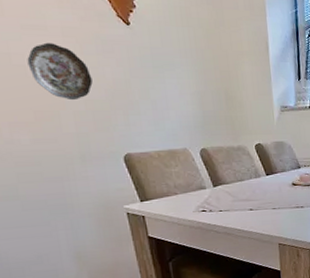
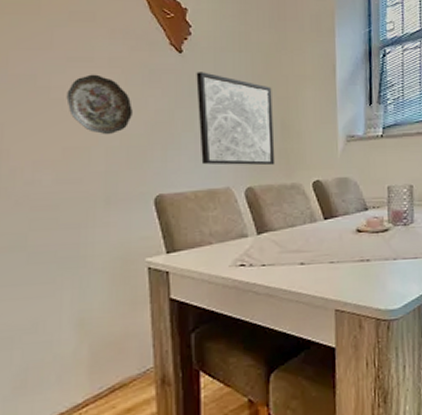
wall art: none [145,44,223,131] -> present [196,72,275,166]

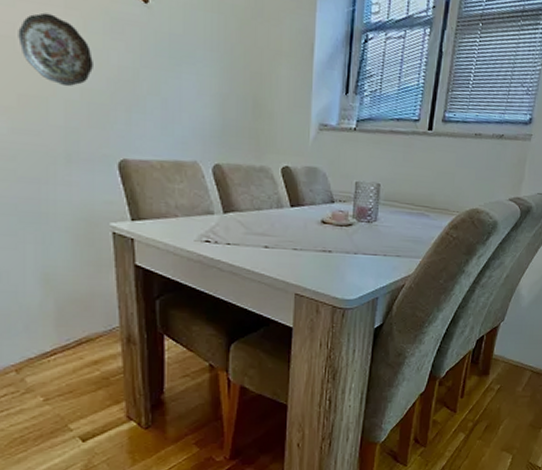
wall art: present [196,72,275,166] -> none [163,28,245,145]

